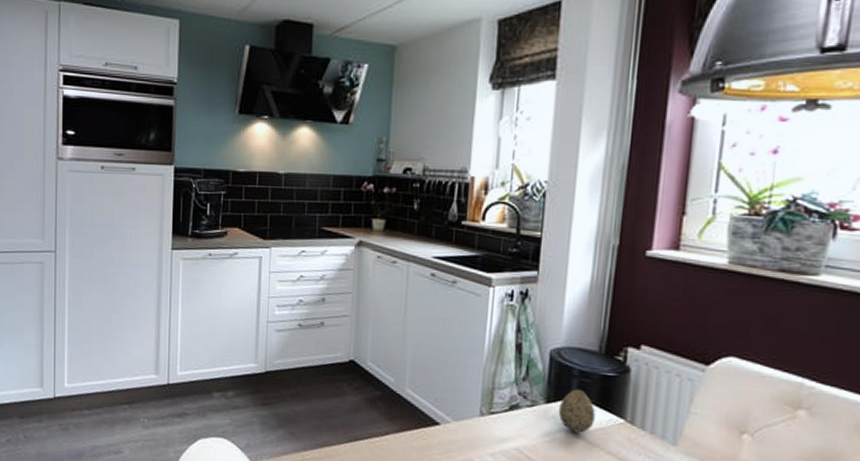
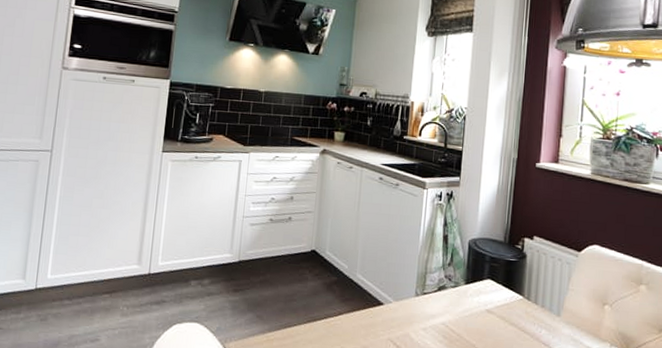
decorative egg: present [558,389,596,433] -> none [475,272,502,308]

